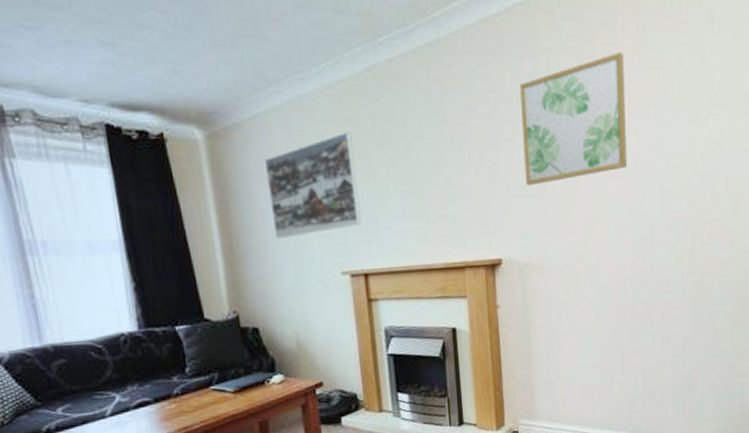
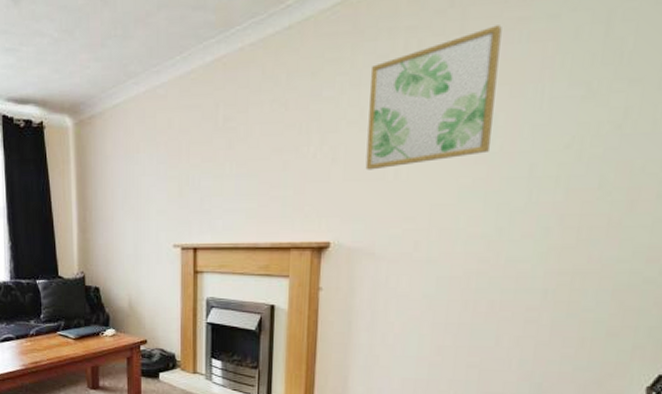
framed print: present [265,131,361,240] -> none [119,118,197,213]

